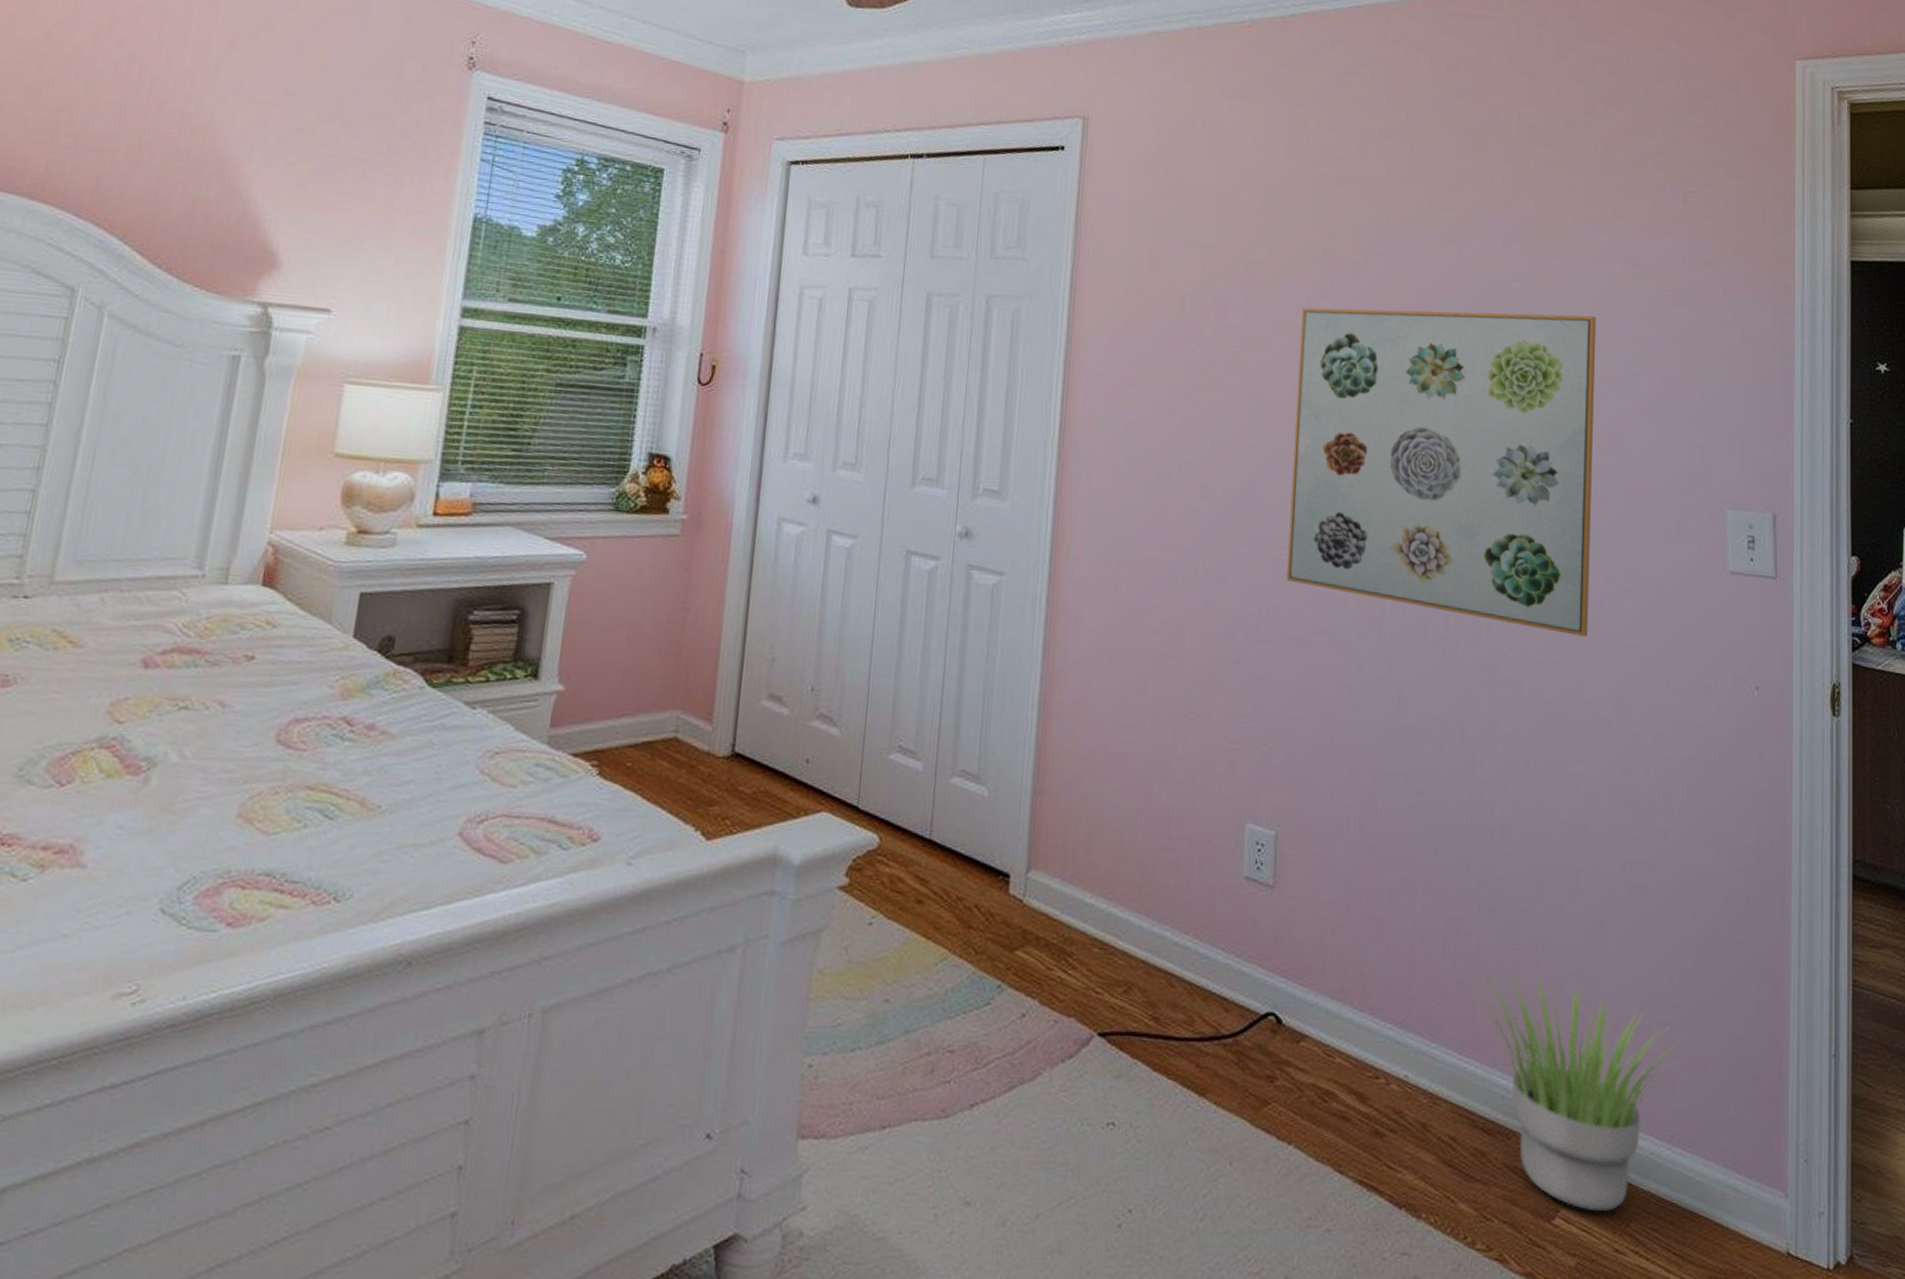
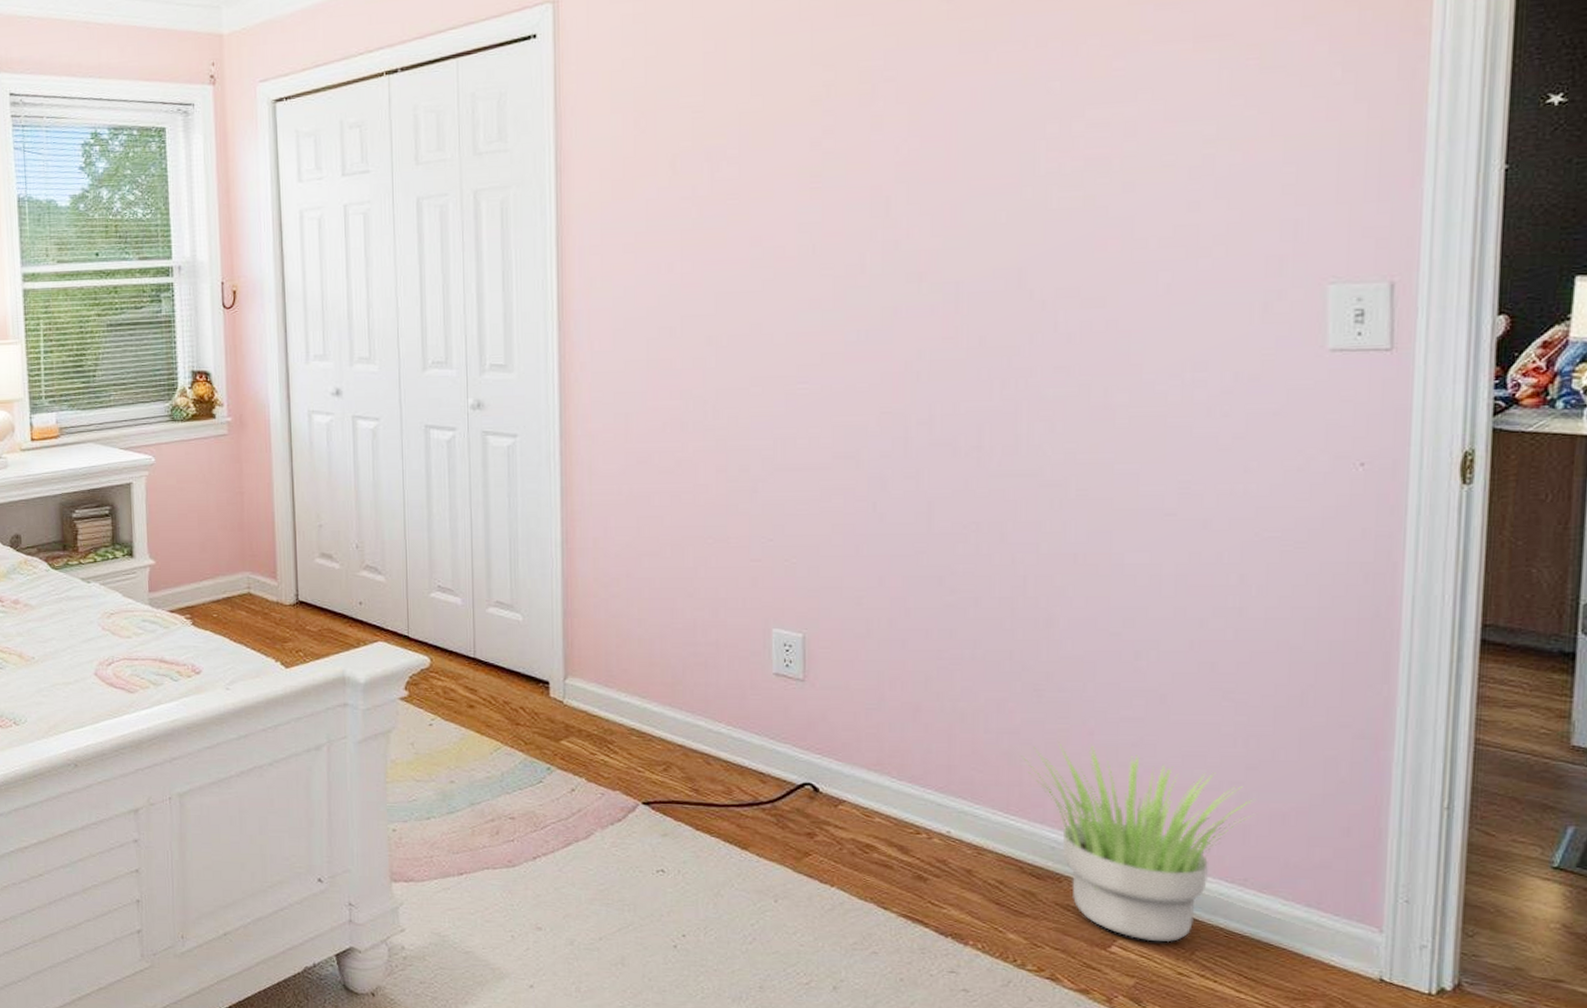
wall art: present [1287,307,1597,638] -> none [801,102,1159,433]

